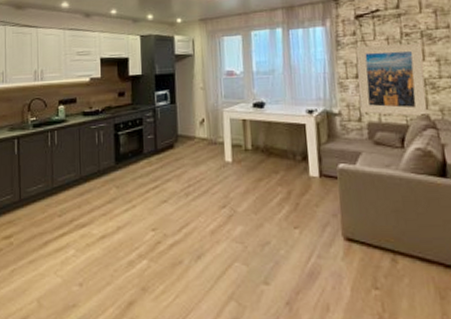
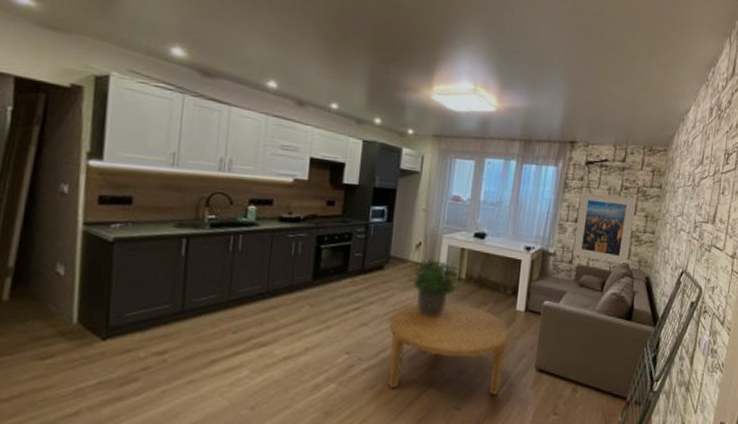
coffee table: none [186,174,308,269] -> present [388,303,510,396]
potted plant: none [198,132,244,190] -> present [408,257,457,317]

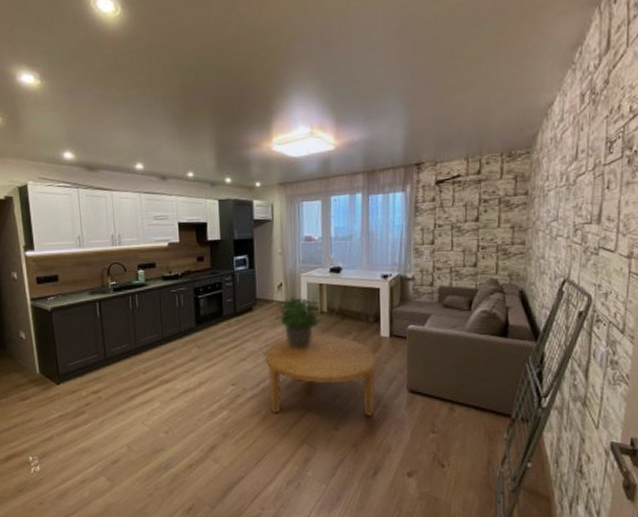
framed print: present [573,191,636,266] -> none [433,209,498,282]

